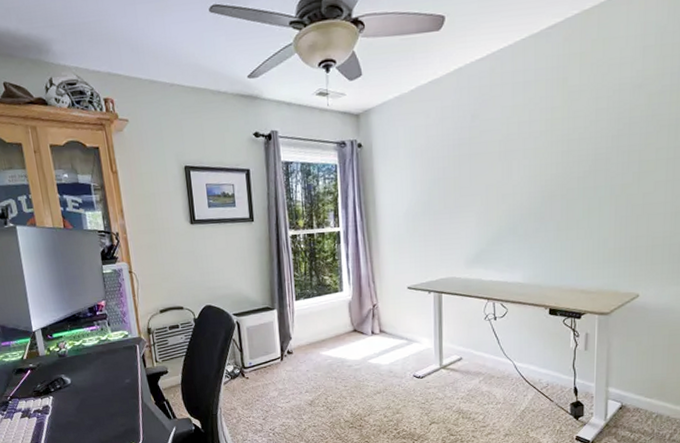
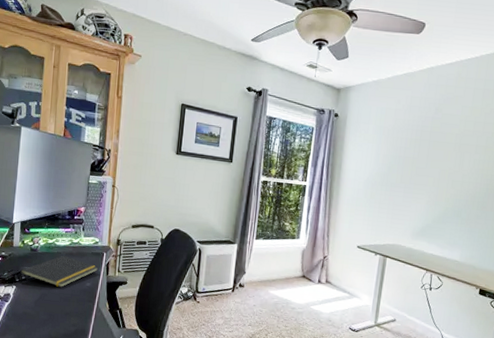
notepad: none [53,355,135,391] -> present [20,255,99,287]

